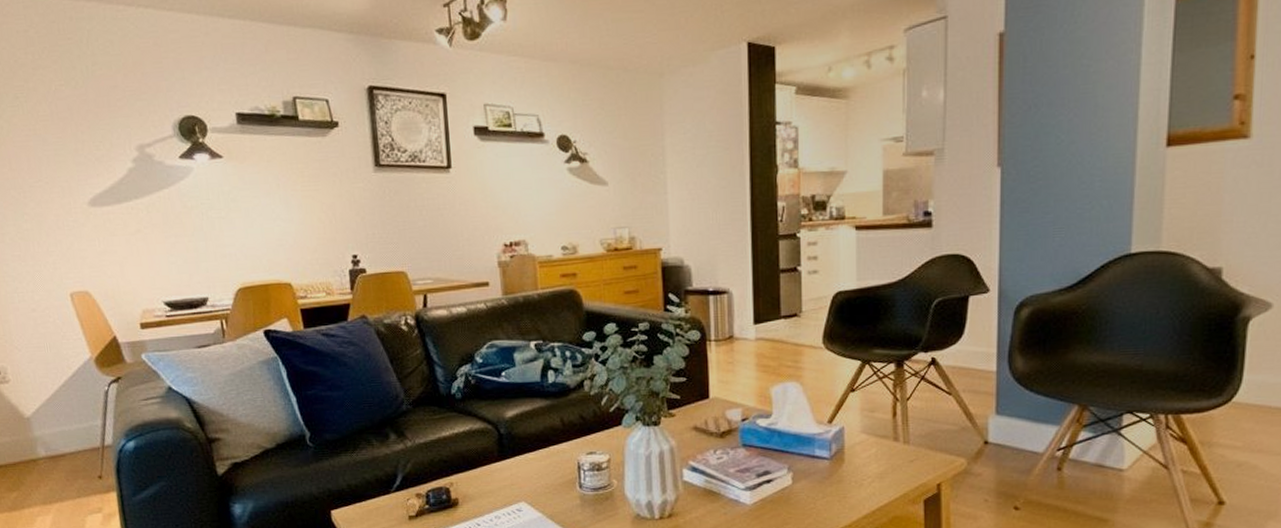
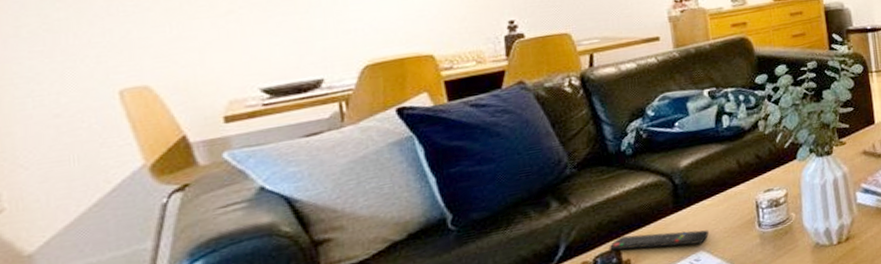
remote control: none [439,476,532,495] -> present [608,230,710,251]

